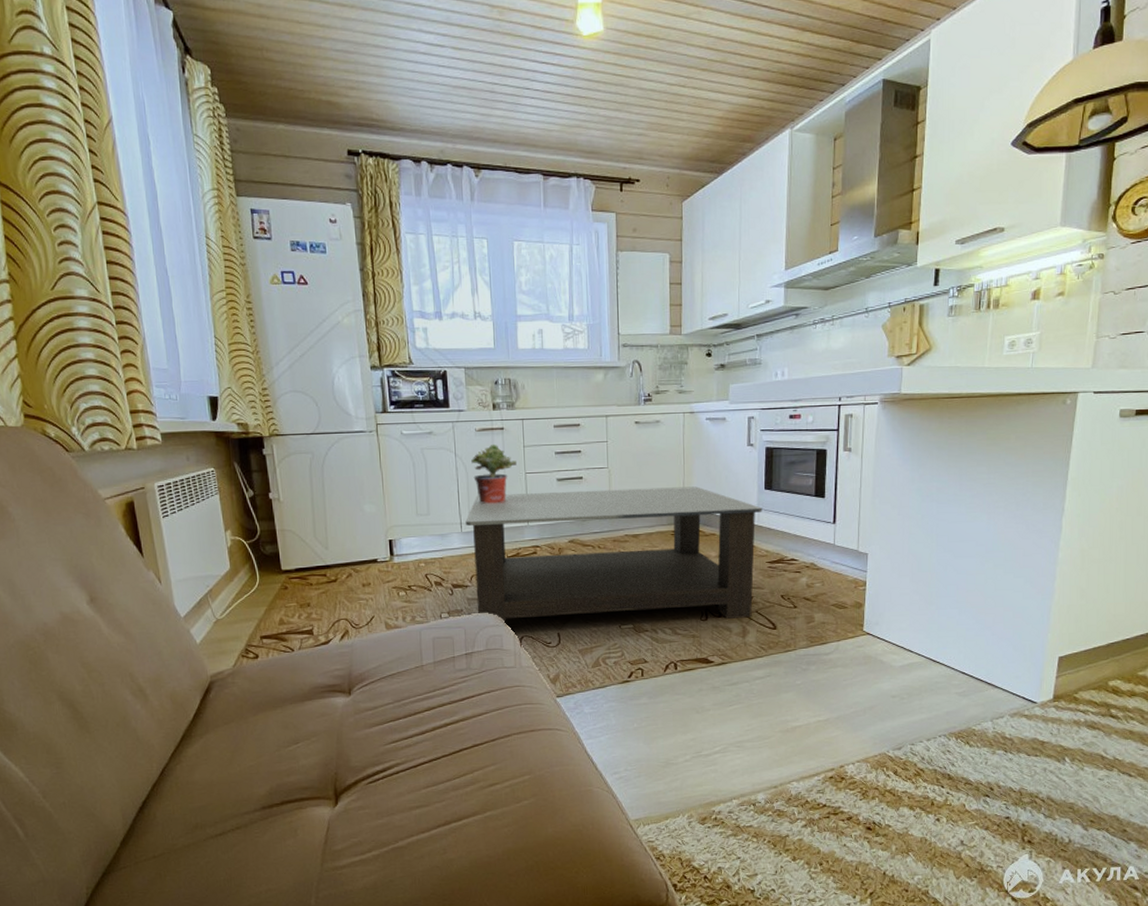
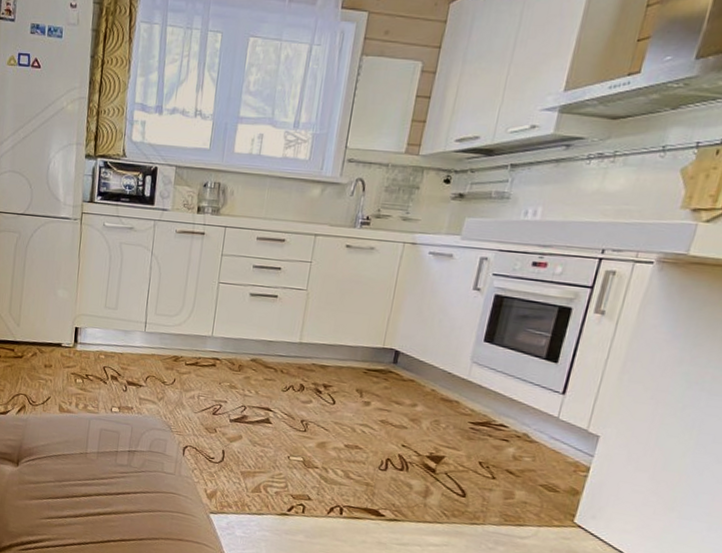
coffee table: present [465,486,762,625] -> none [146,298,477,479]
potted plant: present [471,444,516,504] -> none [165,248,212,310]

